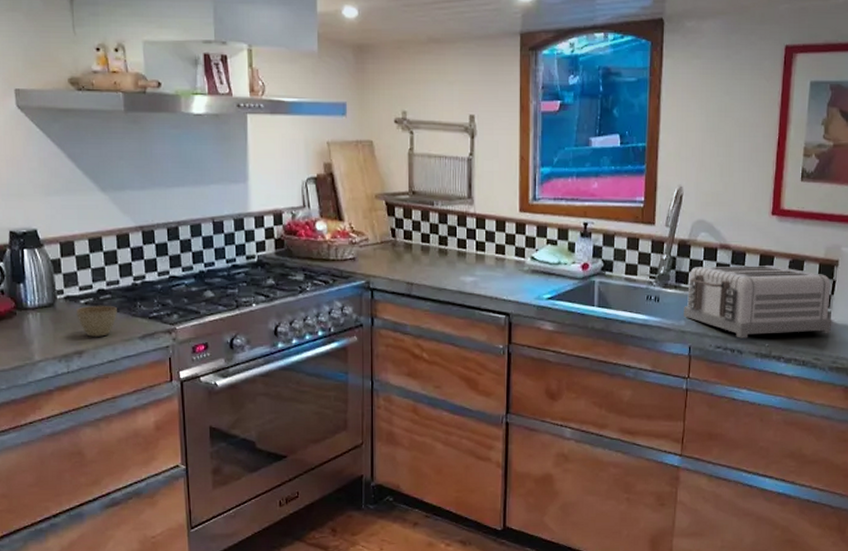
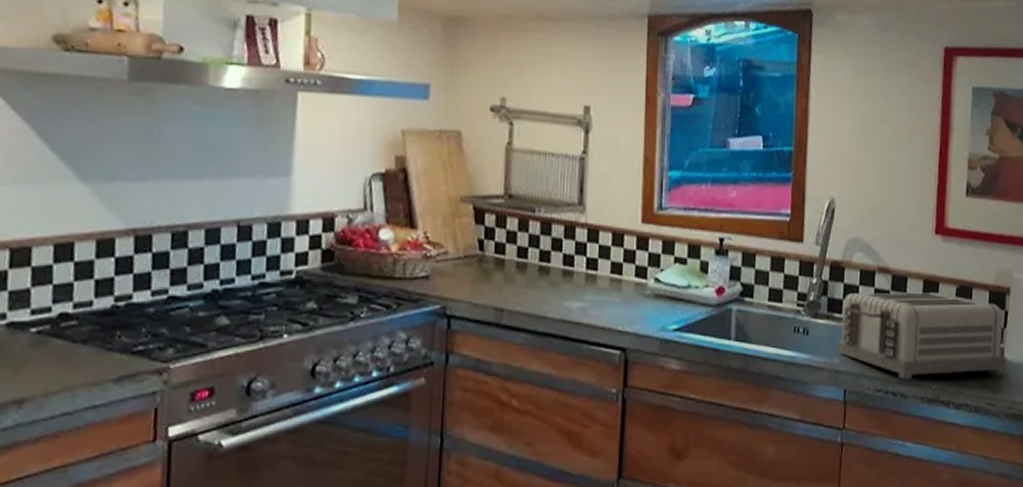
cup: present [76,305,117,337] -> none [21,335,85,379]

